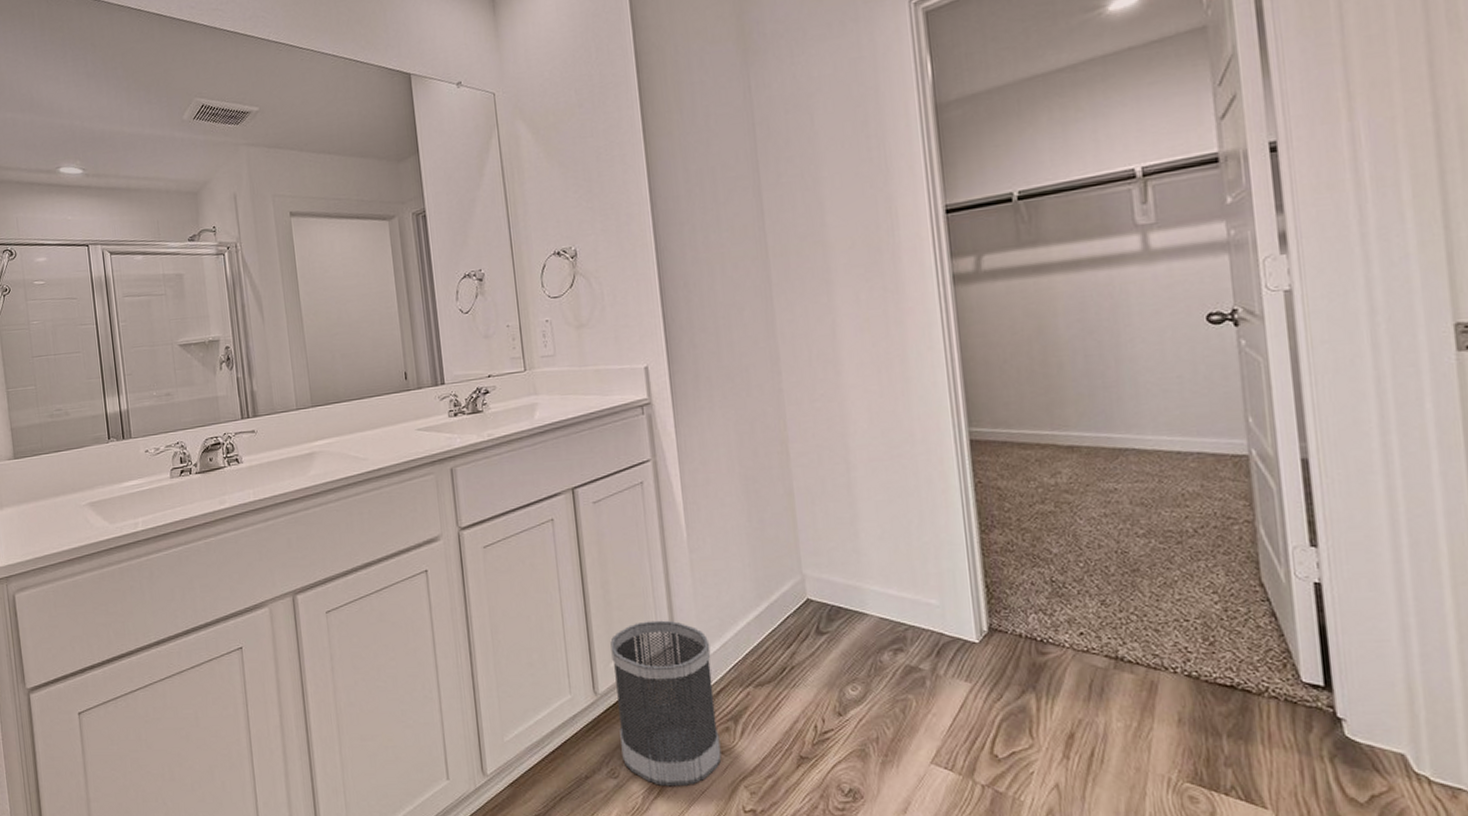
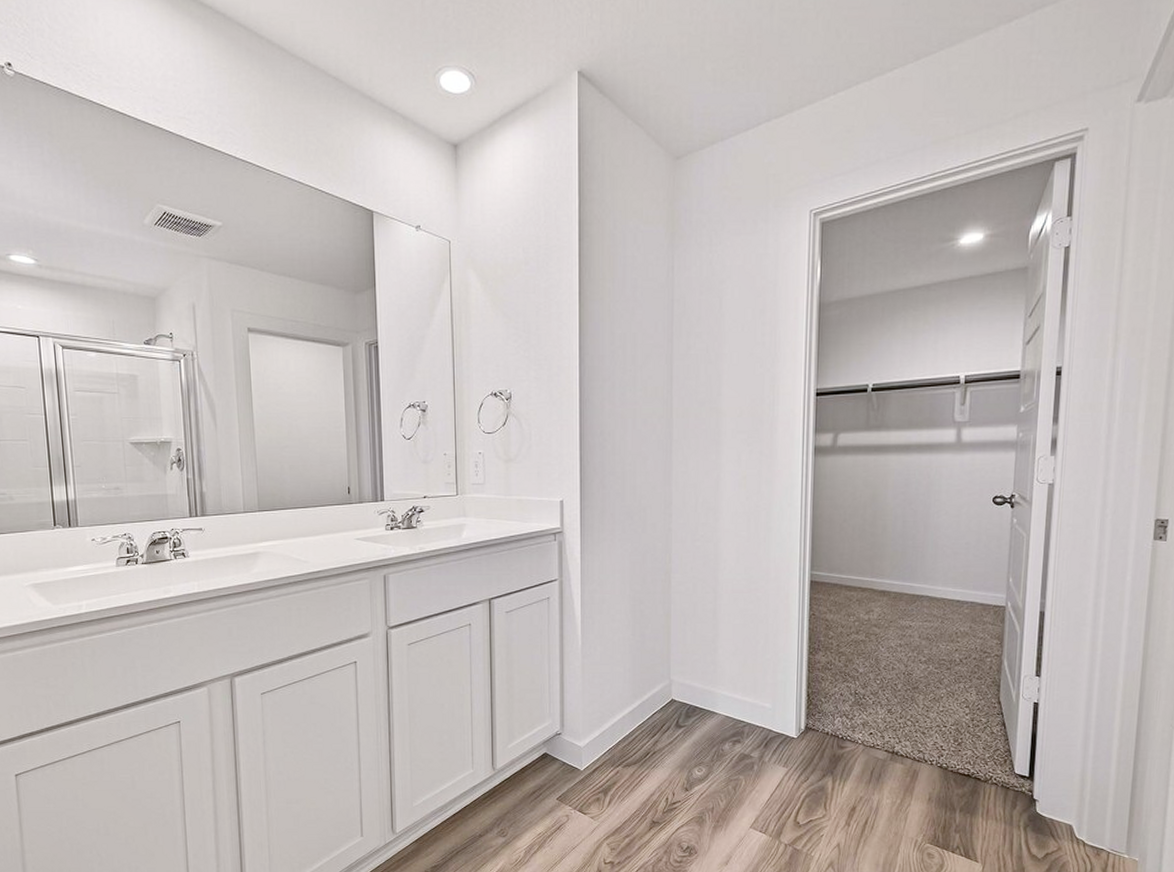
wastebasket: present [610,620,722,787] -> none [510,712,591,844]

